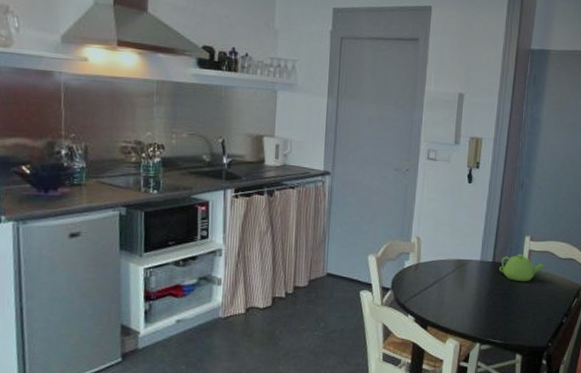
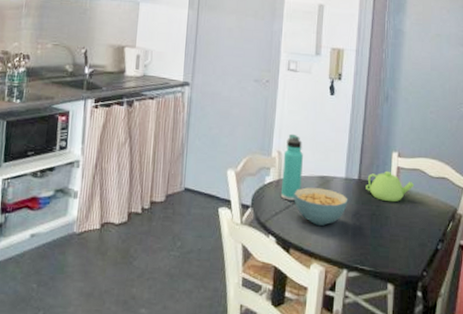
thermos bottle: none [420,220,441,283] -> present [281,133,303,201]
cereal bowl: none [431,270,483,305] -> present [294,187,348,226]

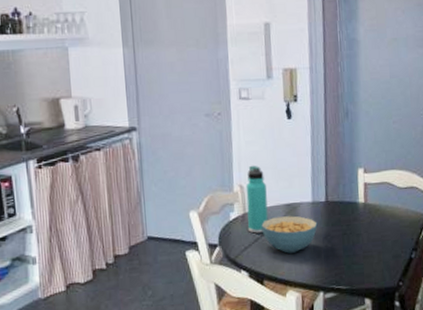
teapot: present [366,170,415,202] -> none [334,188,383,220]

